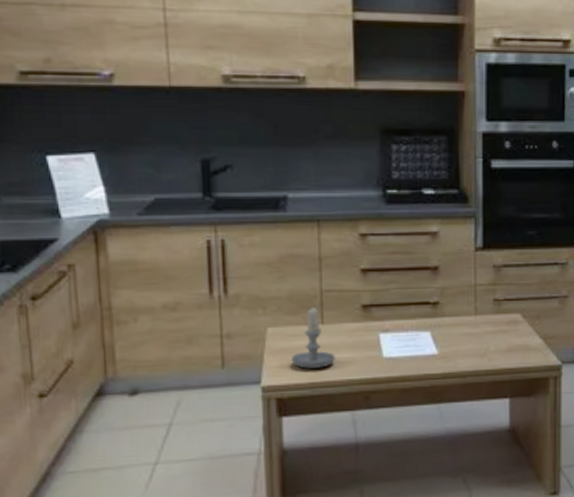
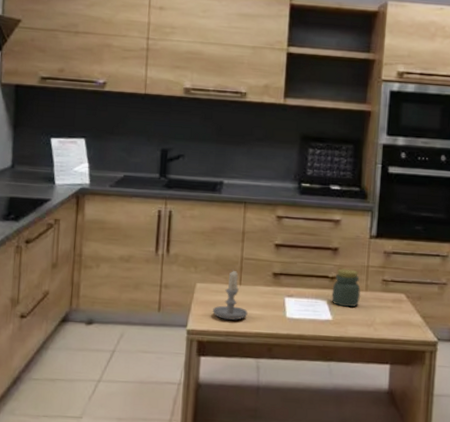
jar: none [435,291,470,337] -> present [331,268,361,308]

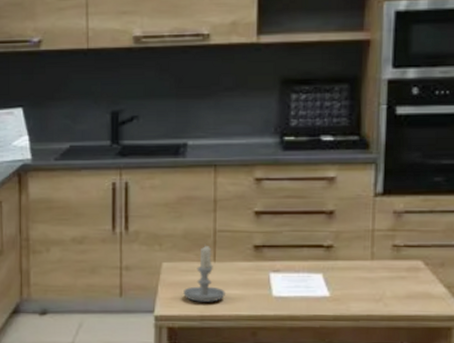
jar: present [331,268,361,308] -> none [328,235,366,280]

